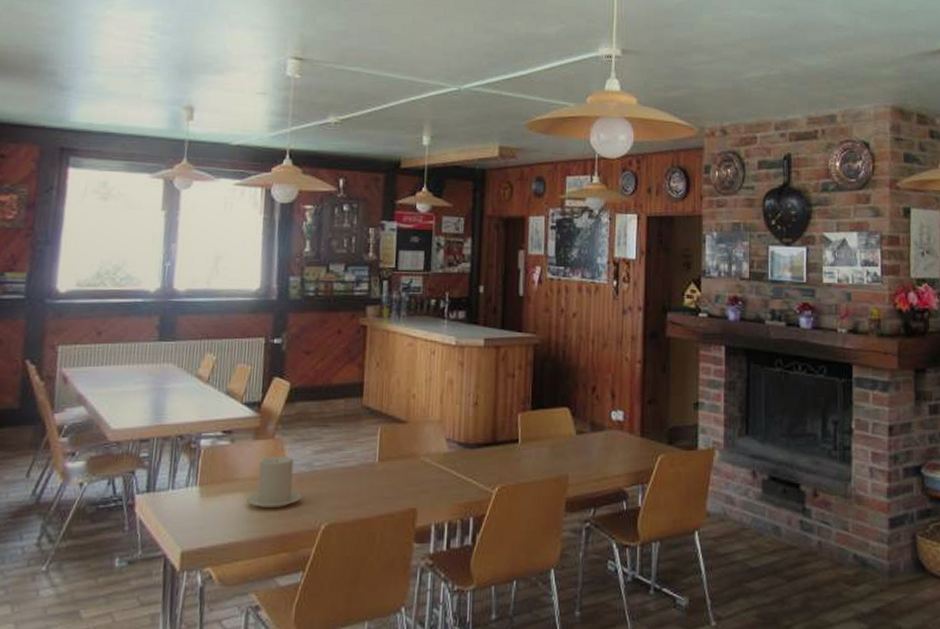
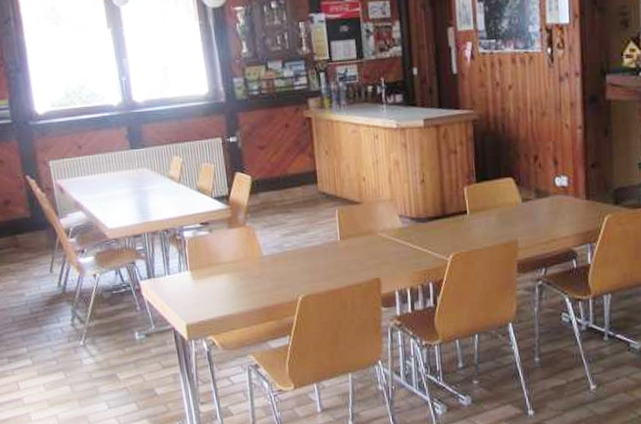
candle: present [246,456,302,509] -> none [232,240,278,286]

